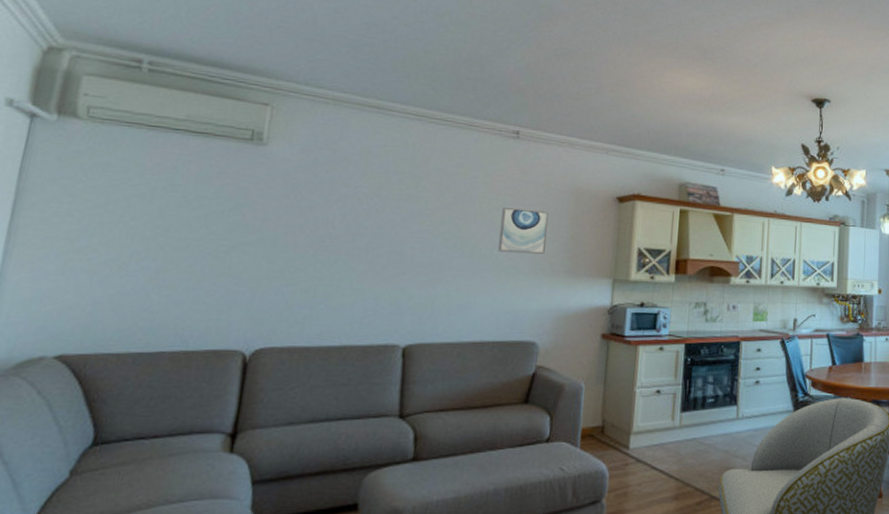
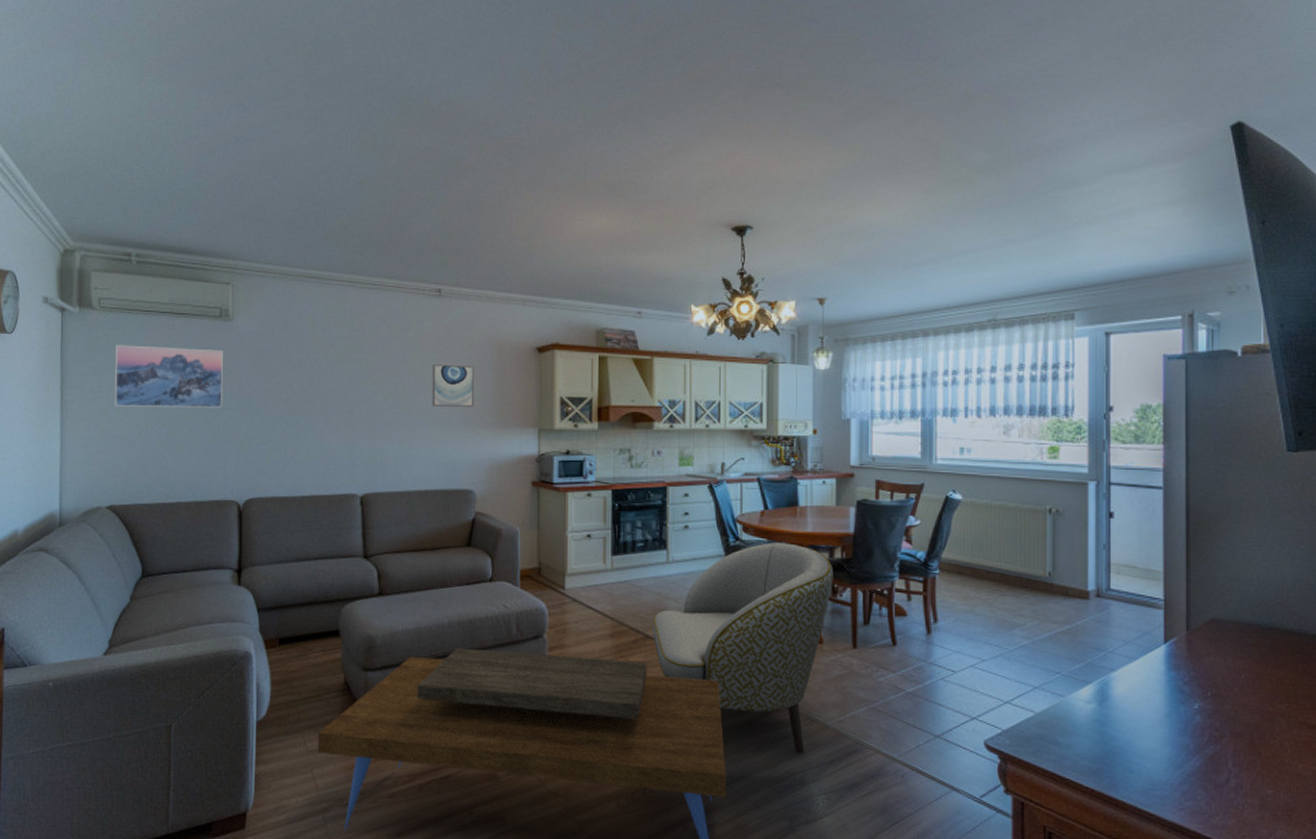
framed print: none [88,162,249,242] -> present [114,345,223,408]

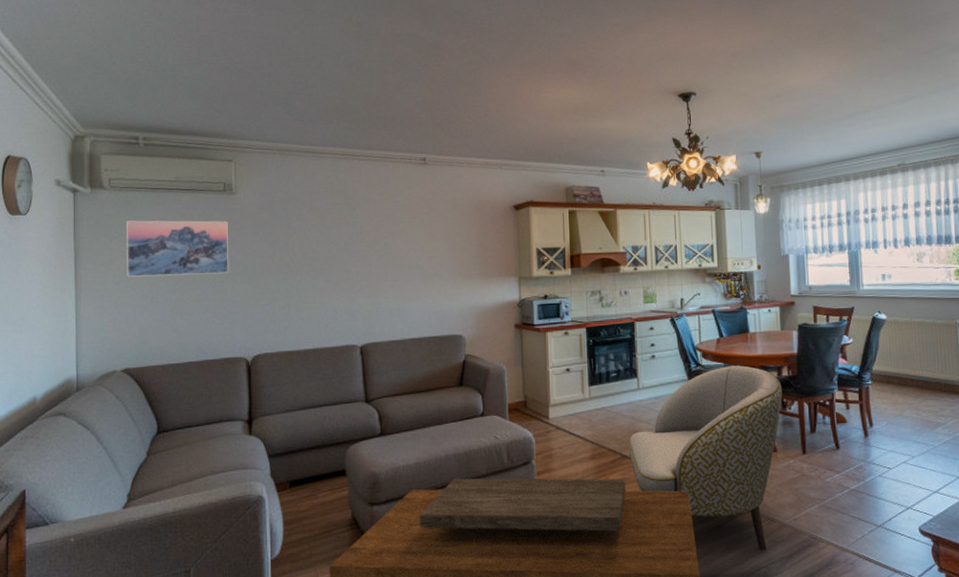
wall art: present [432,364,474,407] -> none [421,224,459,262]

